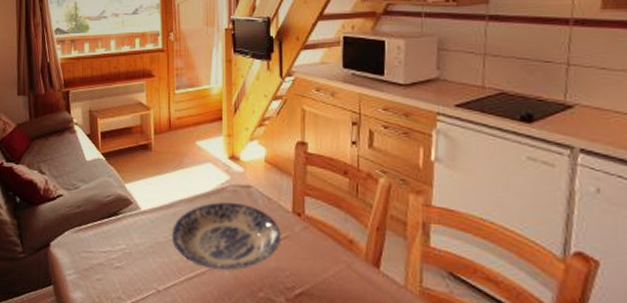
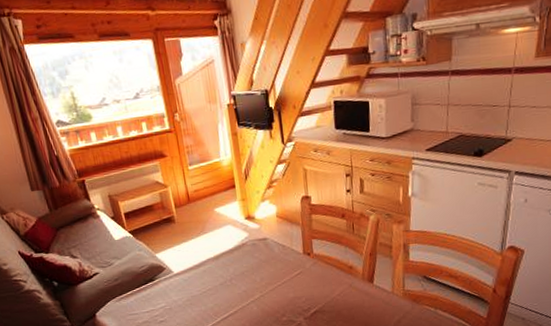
plate: present [171,202,281,271] -> none [204,253,296,308]

